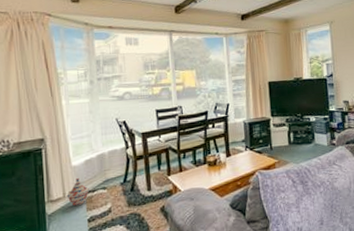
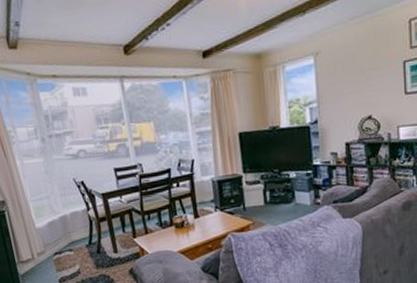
woven basket: present [66,178,89,207] -> none [35,240,56,268]

